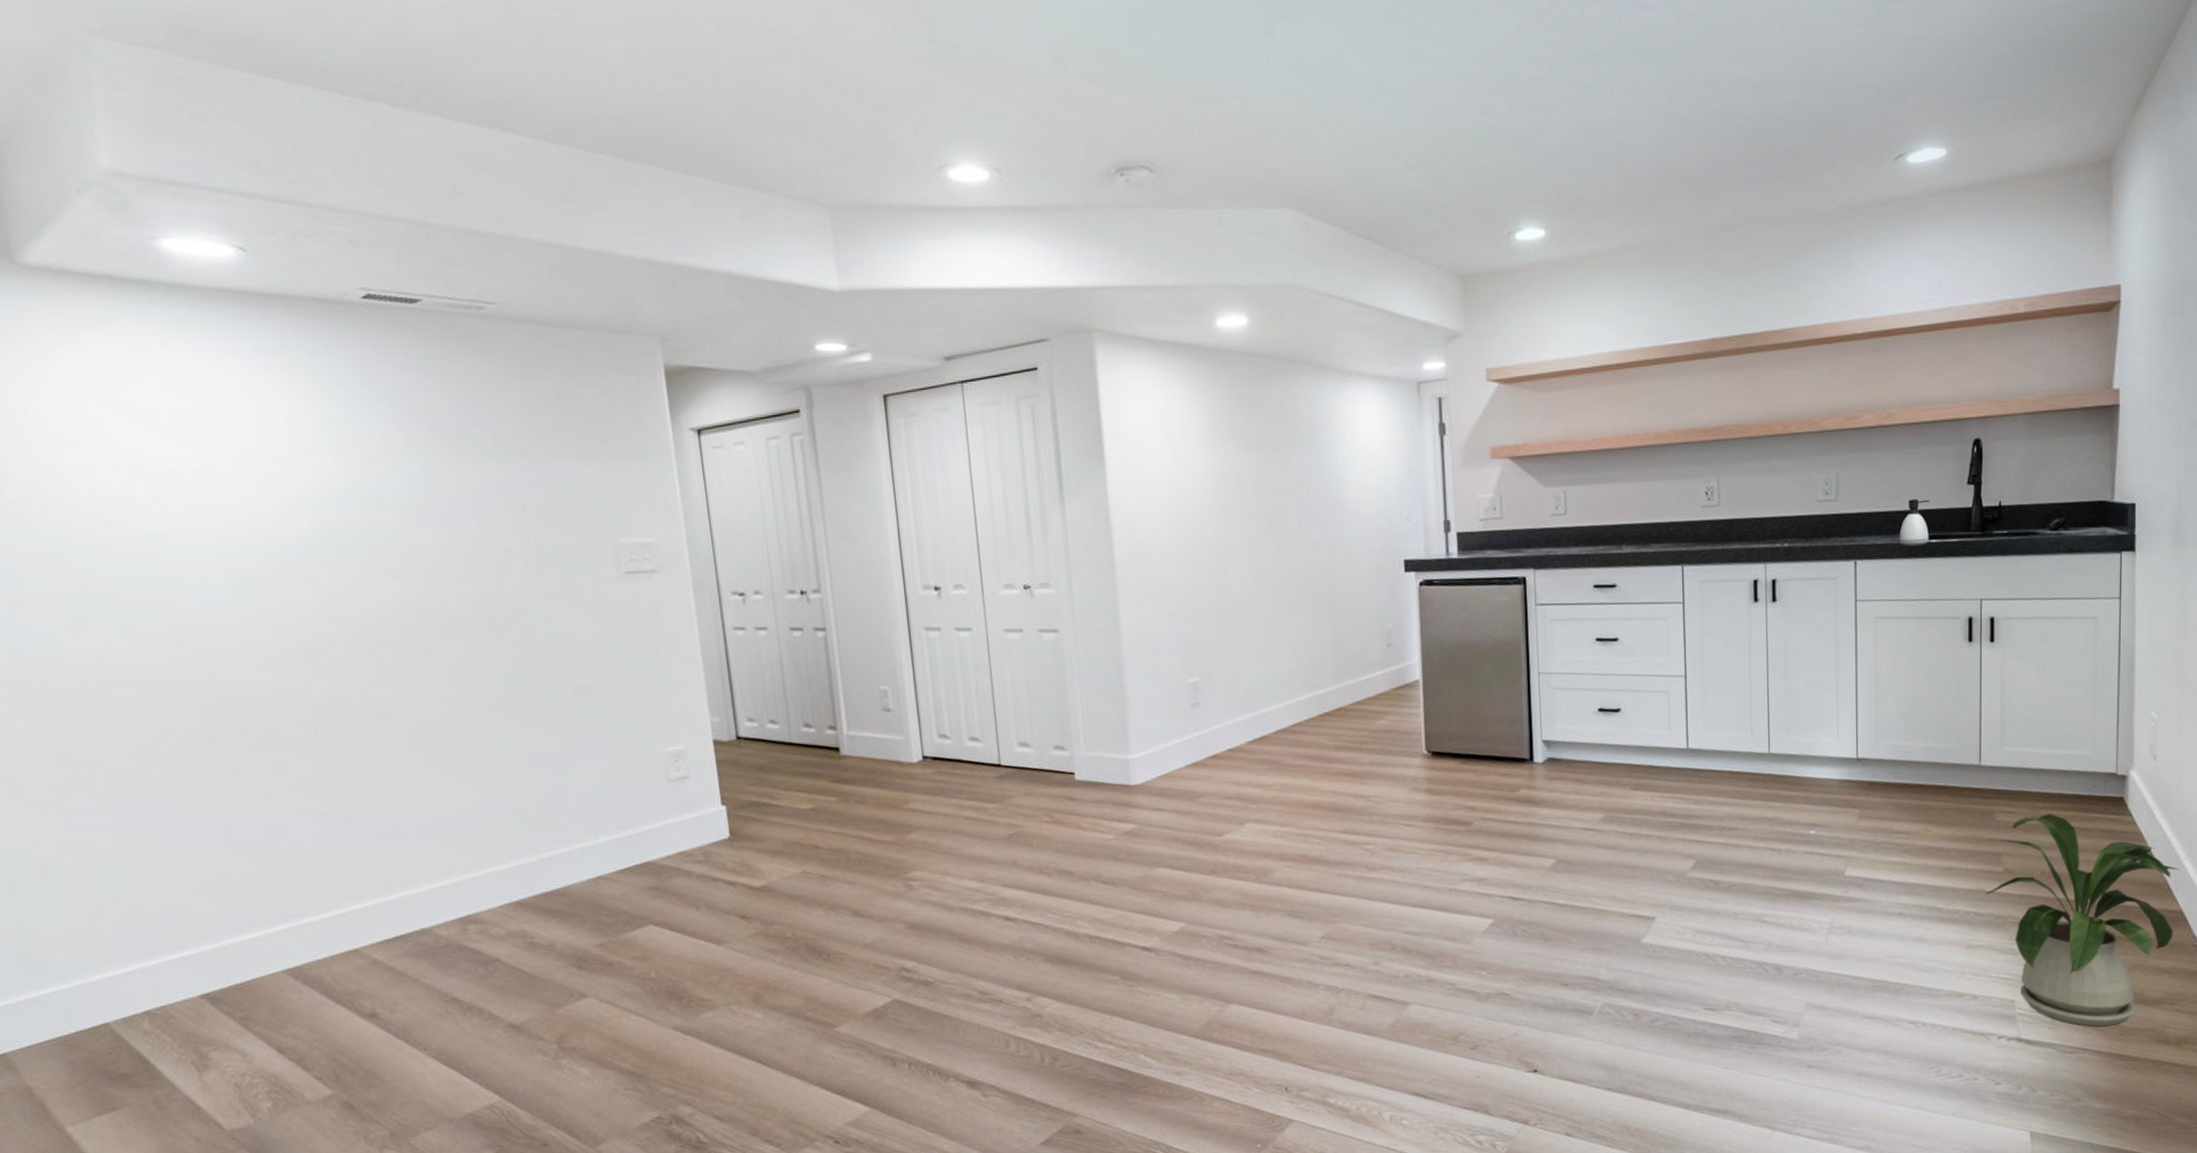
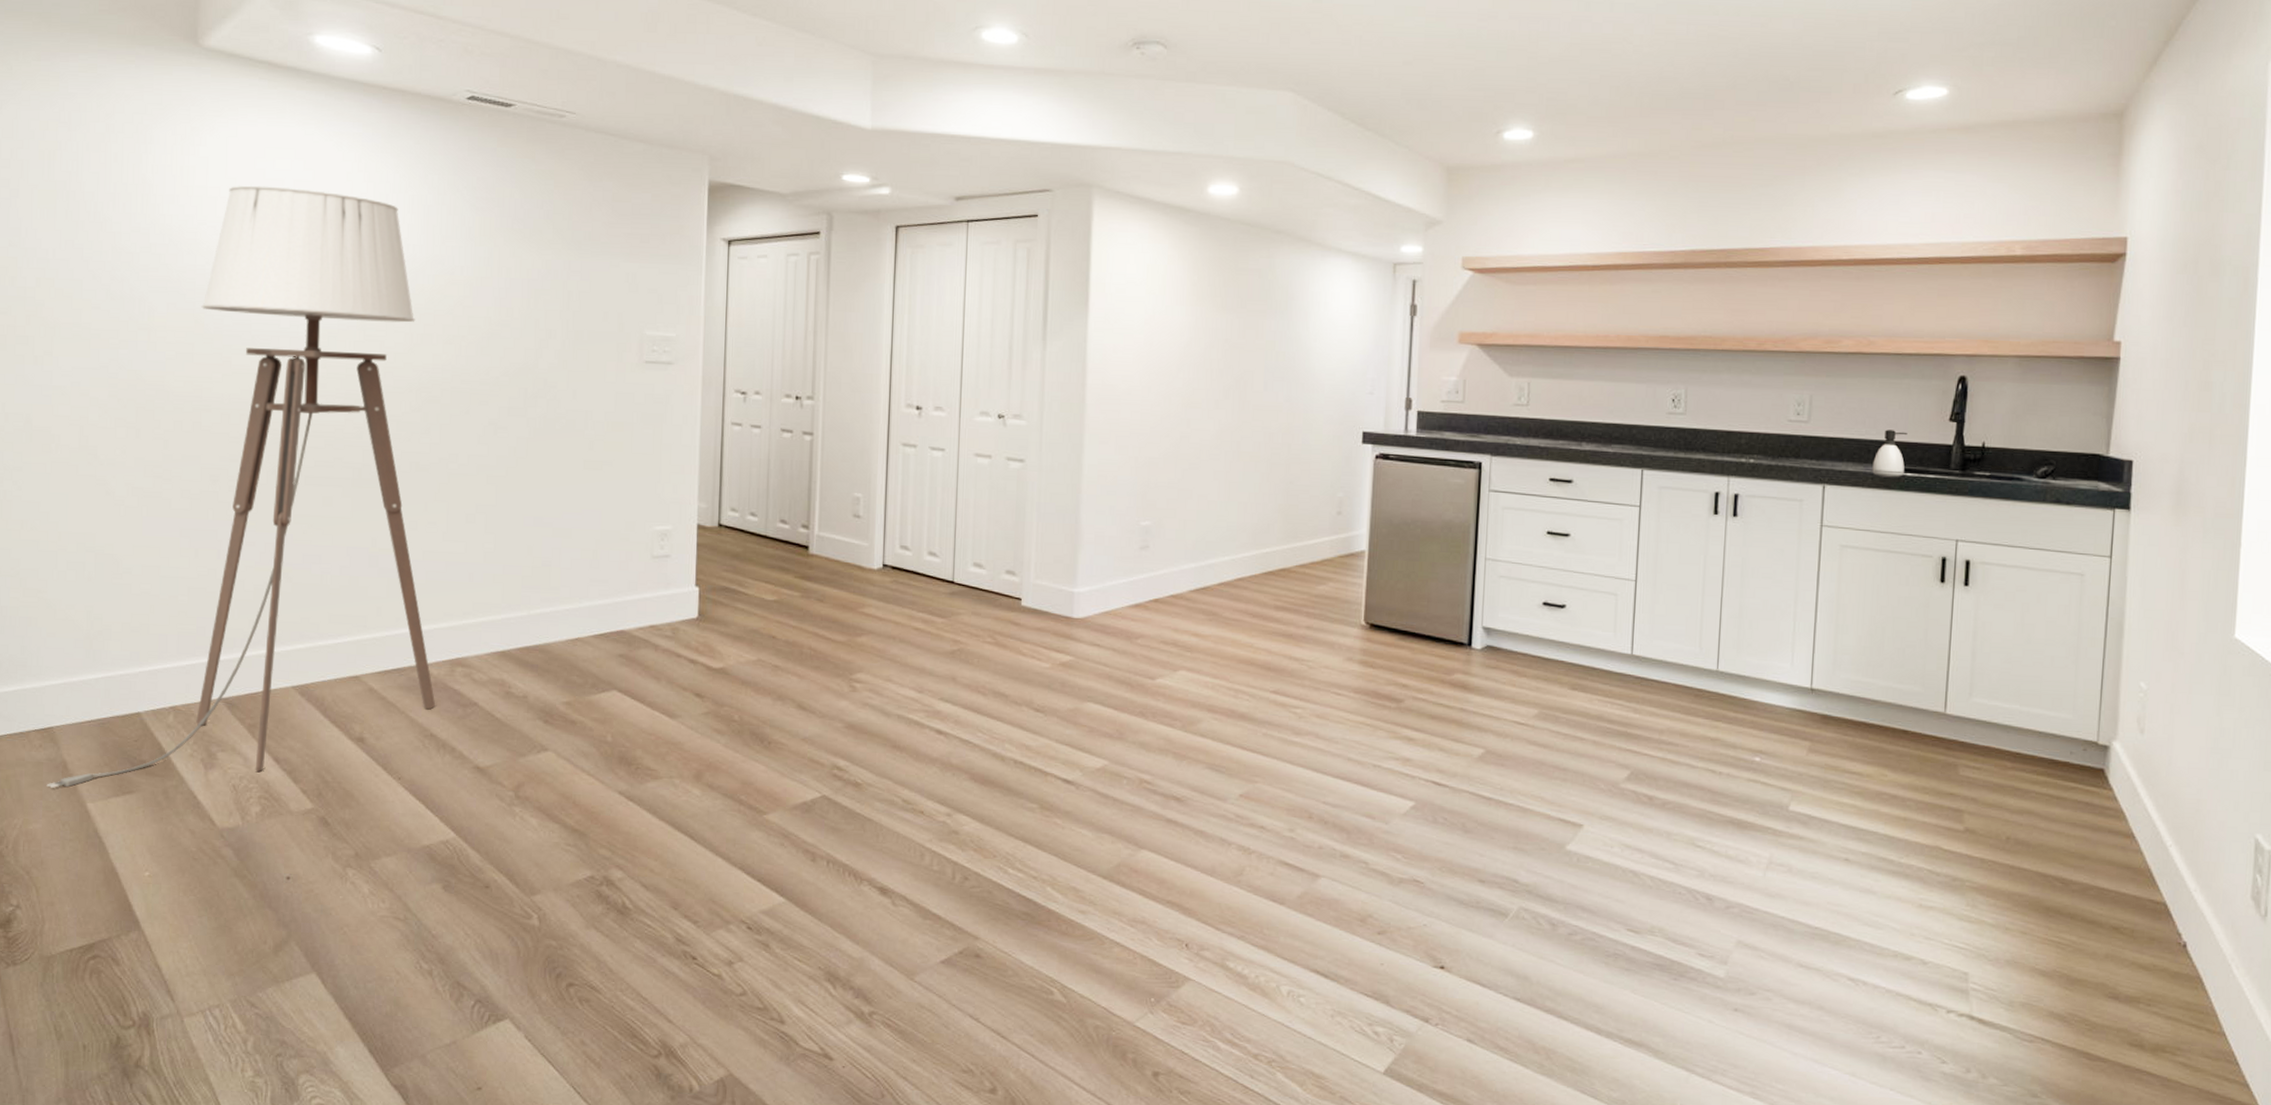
floor lamp: none [12,420,451,1119] -> present [46,185,435,789]
house plant: present [1985,814,2179,1027] -> none [1942,774,2164,1019]

